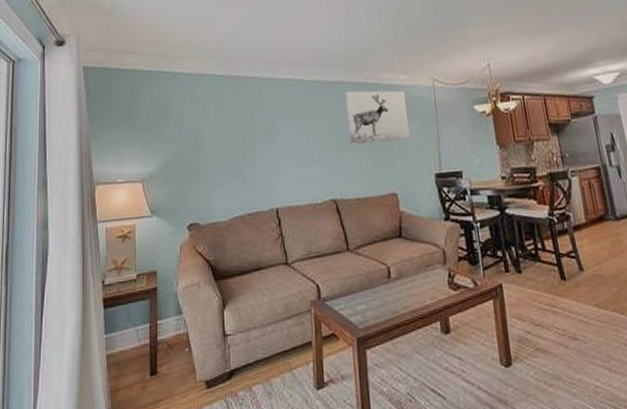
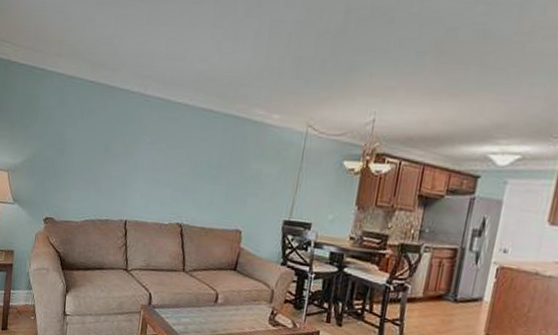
wall art: present [344,90,410,144] -> none [206,121,275,182]

